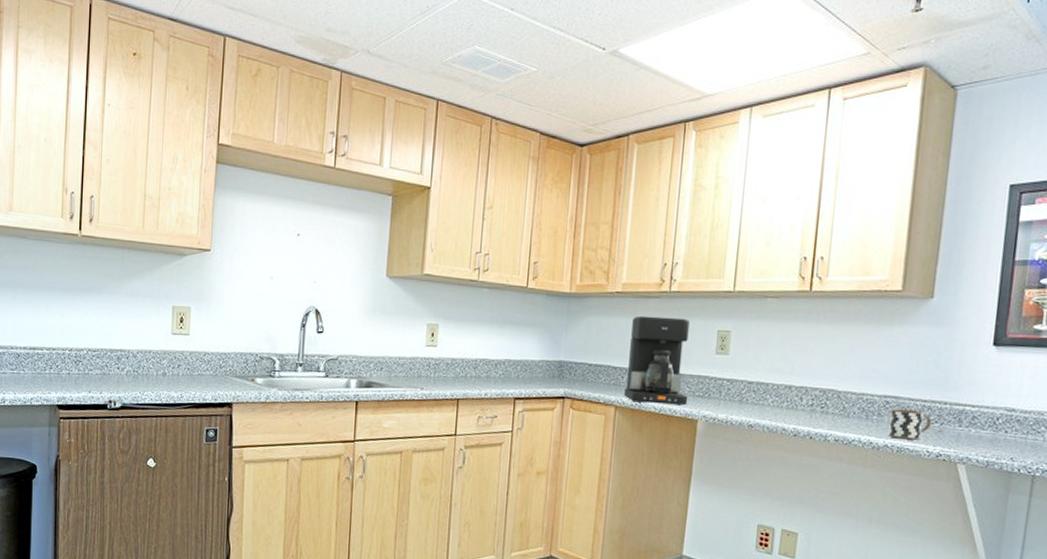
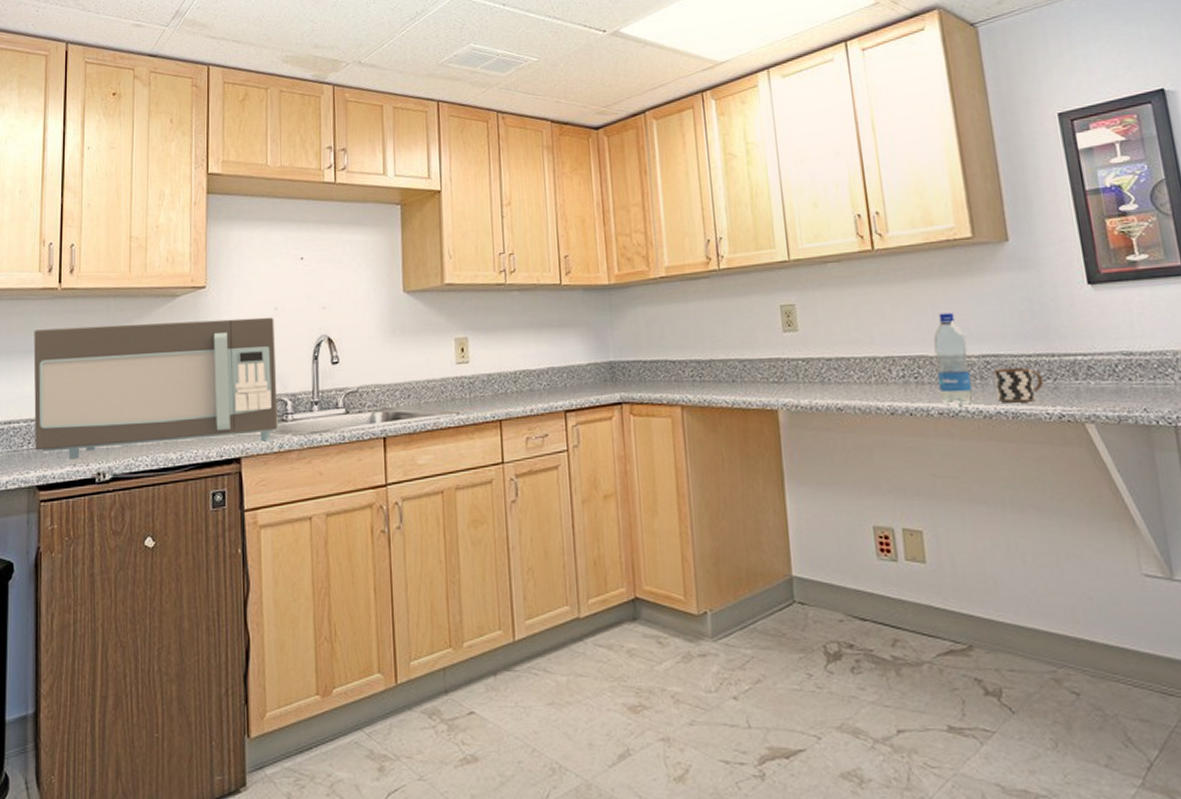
microwave: none [55,270,270,392] -> present [33,317,278,460]
coffee maker: present [623,315,690,406] -> none [683,296,763,398]
bottle: none [839,355,874,436] -> present [933,312,973,406]

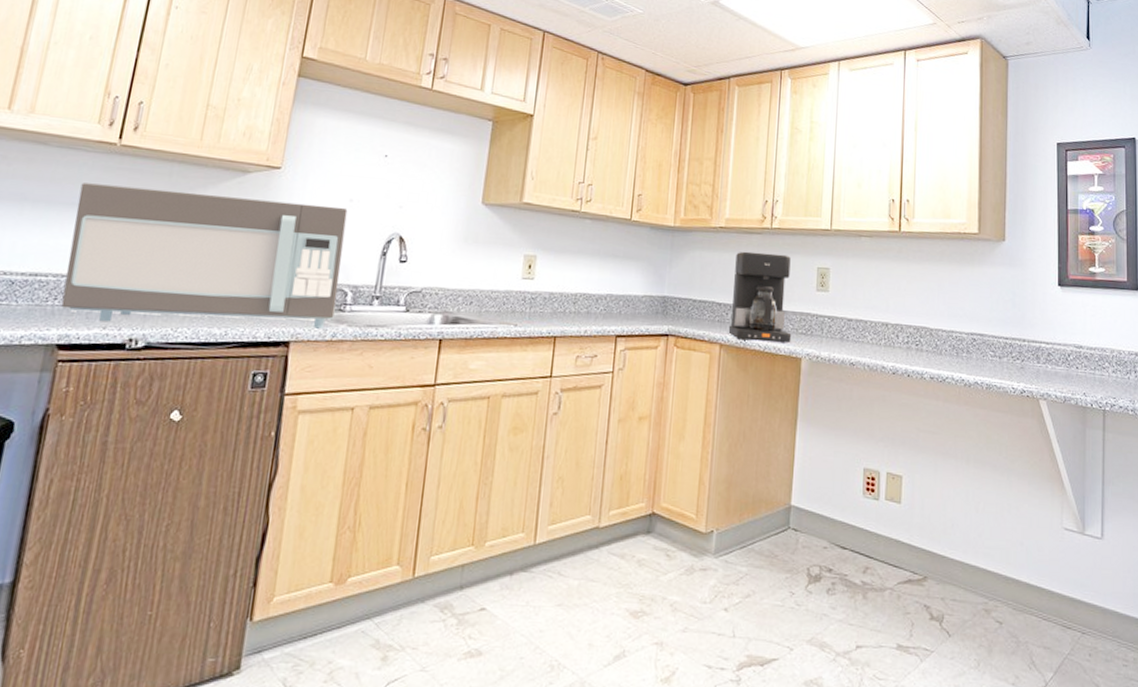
coffee maker: none [683,296,763,398] -> present [728,251,792,344]
bottle: present [933,312,973,406] -> none [933,293,960,373]
cup: present [994,367,1043,403] -> none [976,346,1013,377]

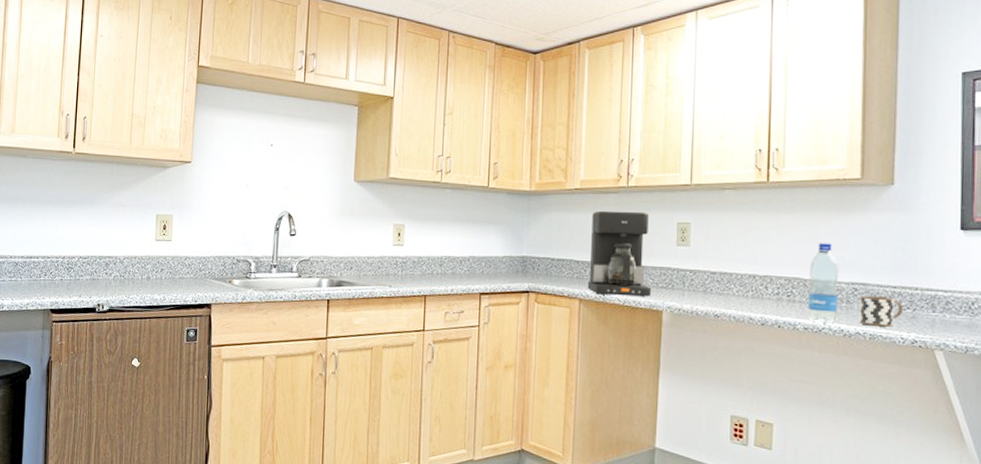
microwave: present [61,183,348,329] -> none [50,185,245,293]
bottle: none [933,293,960,373] -> present [807,243,839,324]
cup: none [976,346,1013,377] -> present [858,295,903,327]

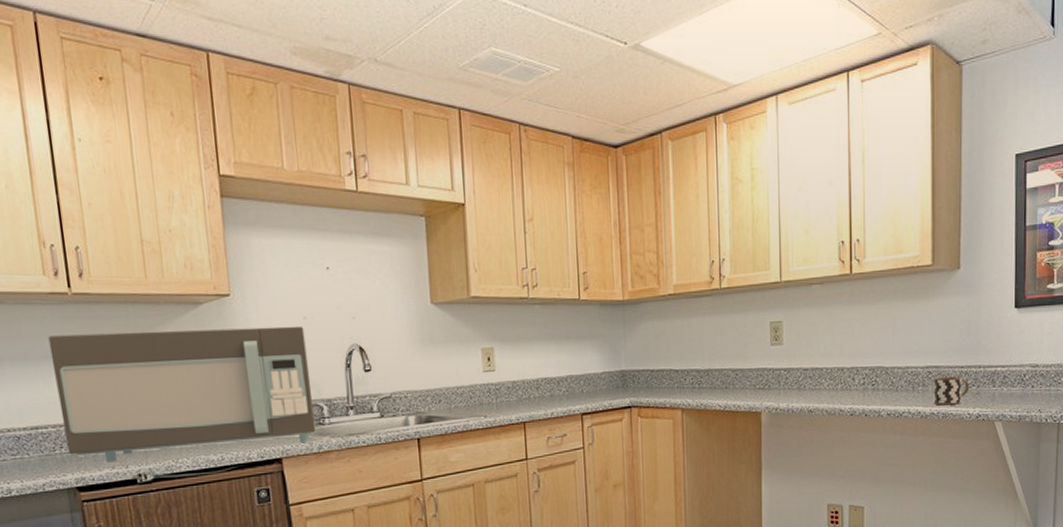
microwave: none [50,185,245,293] -> present [48,326,316,463]
coffee maker: present [587,210,652,297] -> none [688,313,750,403]
bottle: present [807,243,839,324] -> none [889,330,916,408]

